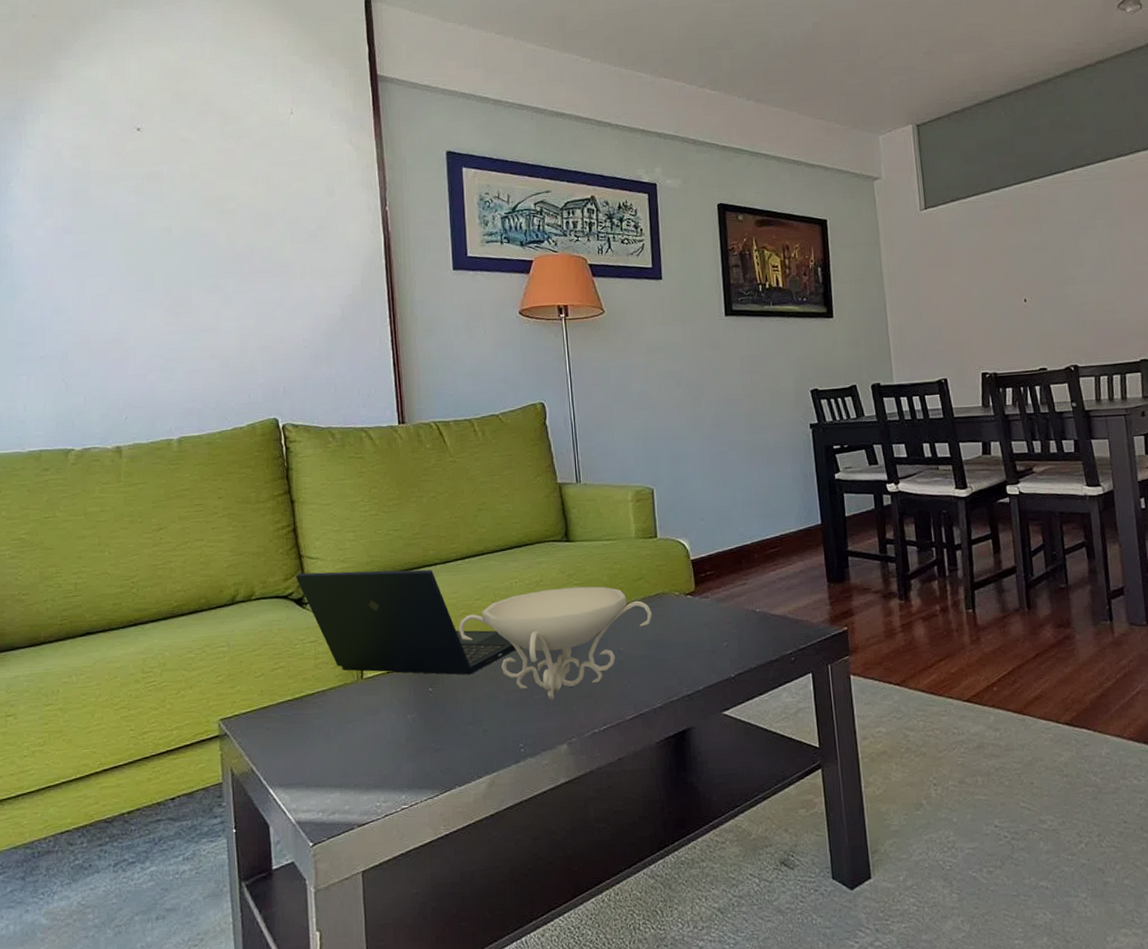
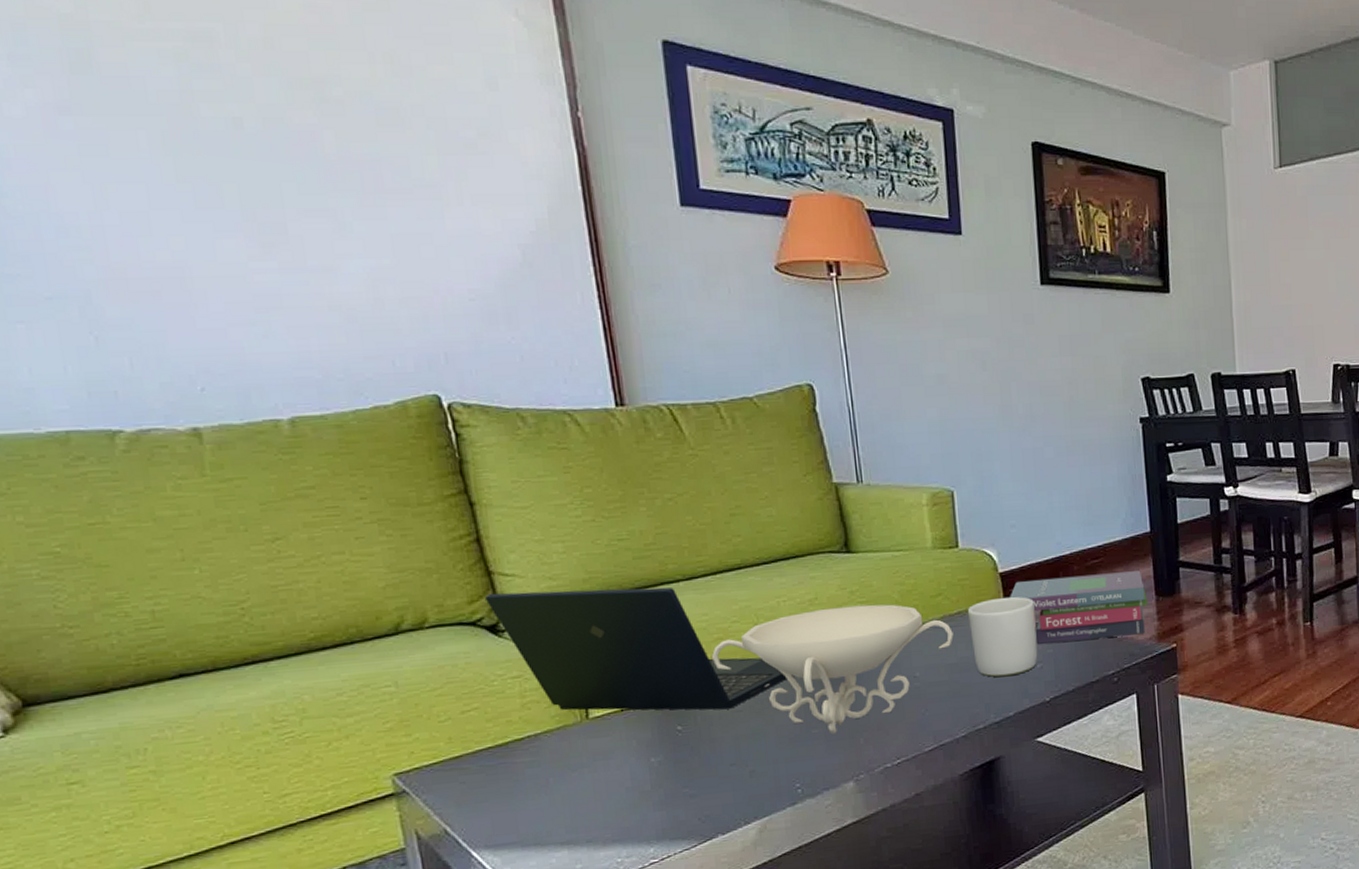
mug: none [664,581,724,654] -> present [967,596,1038,678]
books: none [700,559,821,624] -> present [1010,570,1149,644]

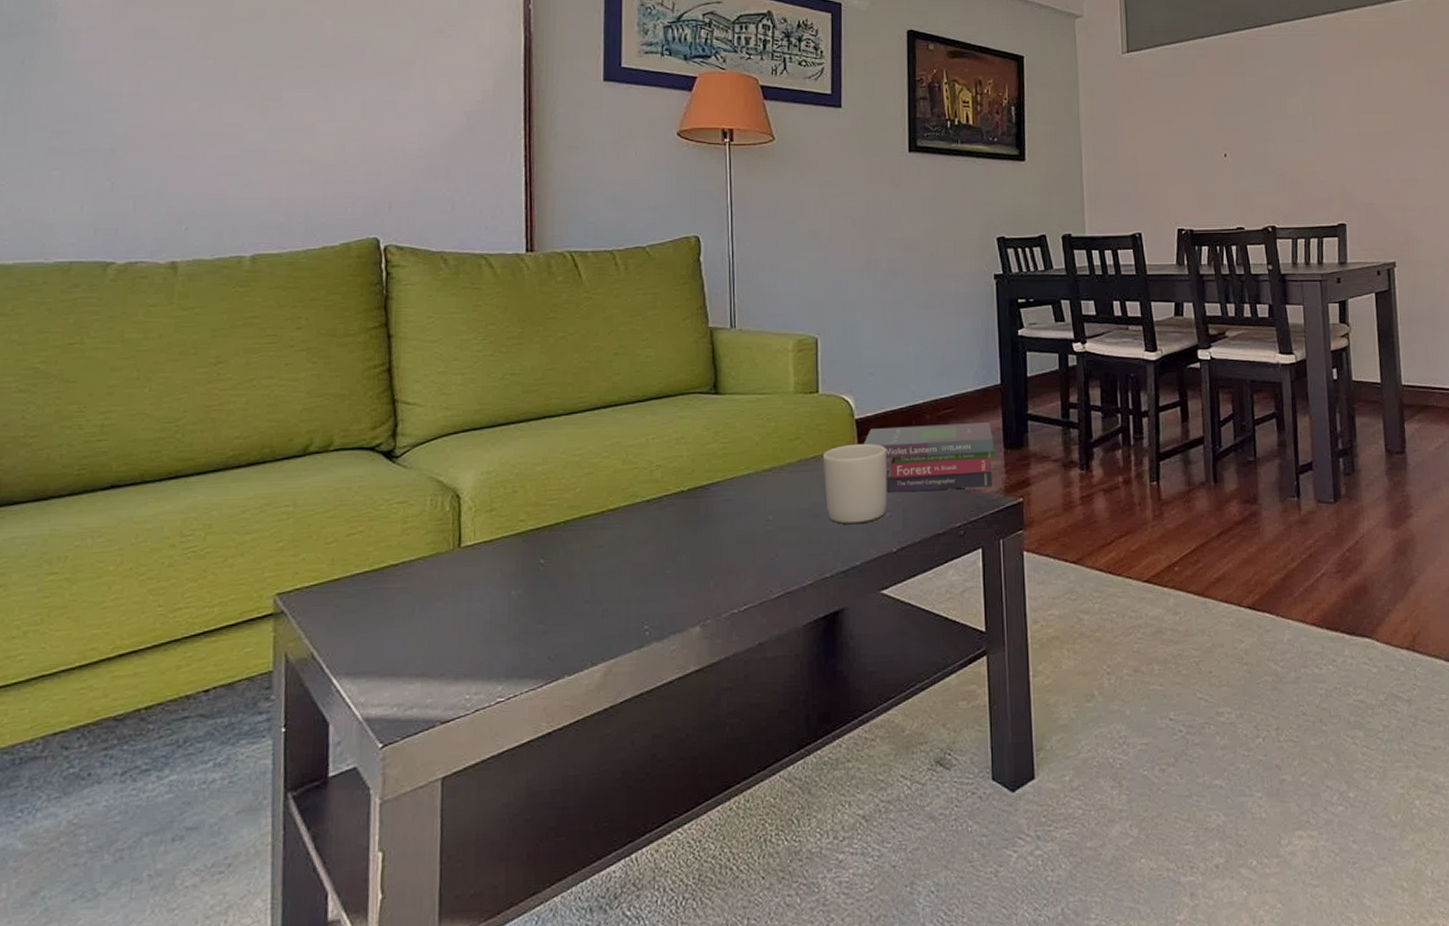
laptop: present [485,587,793,711] -> none [387,420,653,545]
decorative bowl: present [711,604,953,735] -> none [580,445,808,576]

